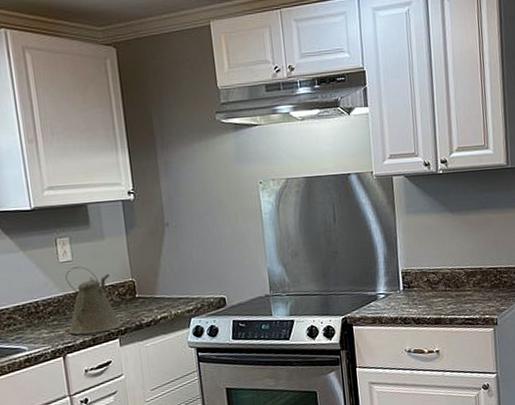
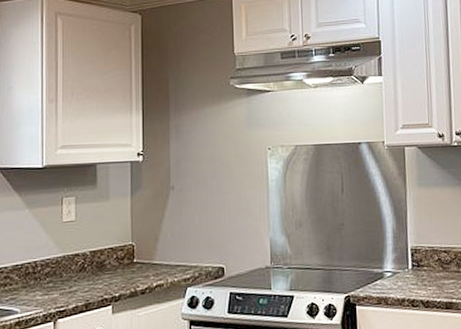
kettle: present [65,266,122,335] -> none [62,227,116,300]

